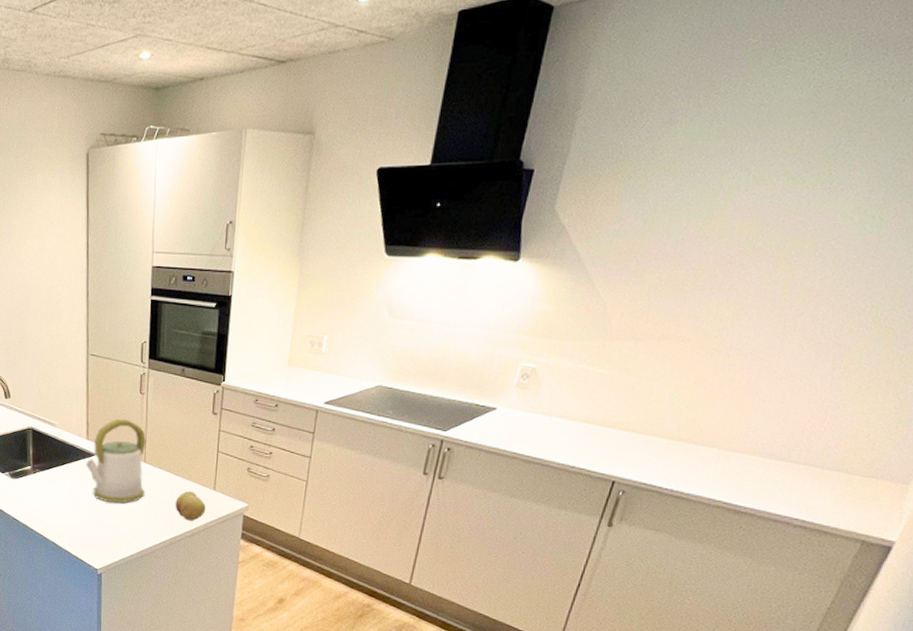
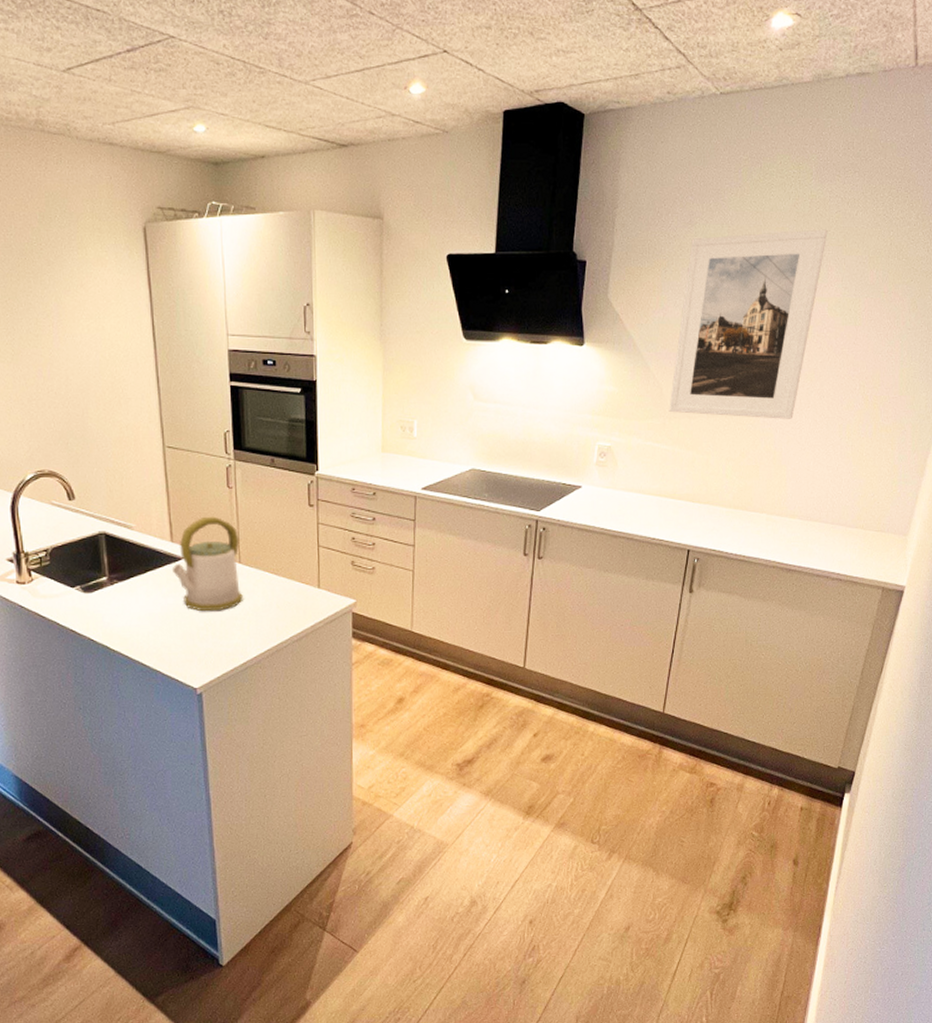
fruit: present [175,490,206,521] -> none [278,590,312,624]
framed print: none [611,120,858,344] -> present [669,229,828,419]

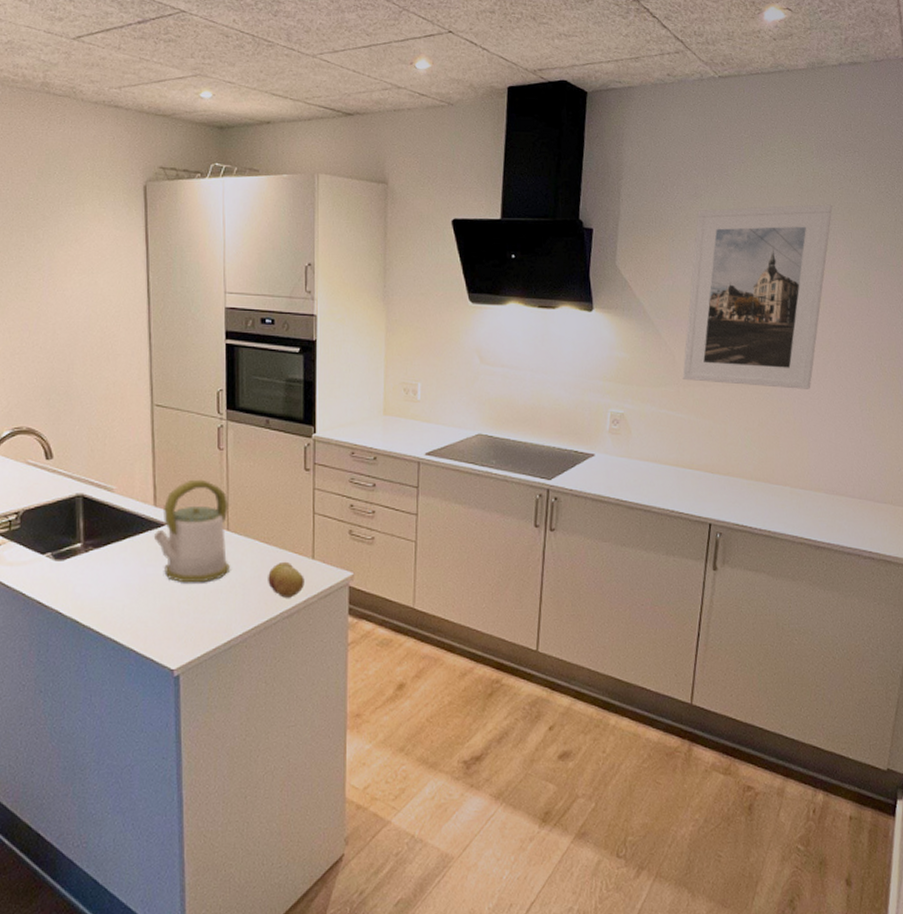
fruit: none [278,590,312,624] -> present [268,561,304,598]

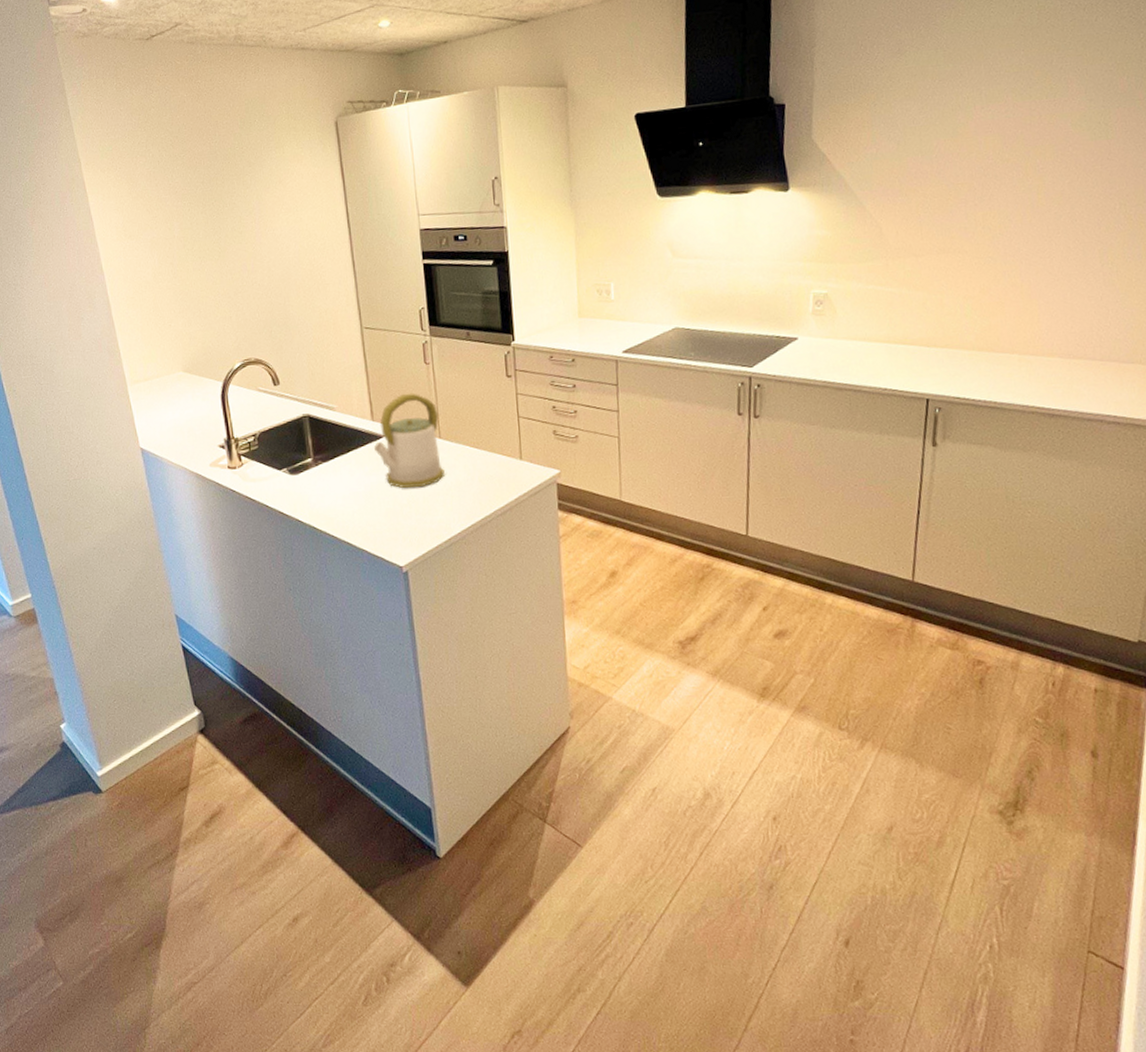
fruit: present [268,561,304,598] -> none [480,463,515,497]
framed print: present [682,204,833,389] -> none [891,40,1063,253]

